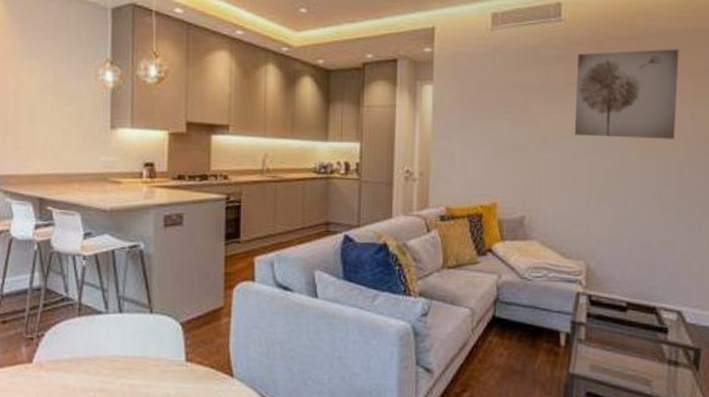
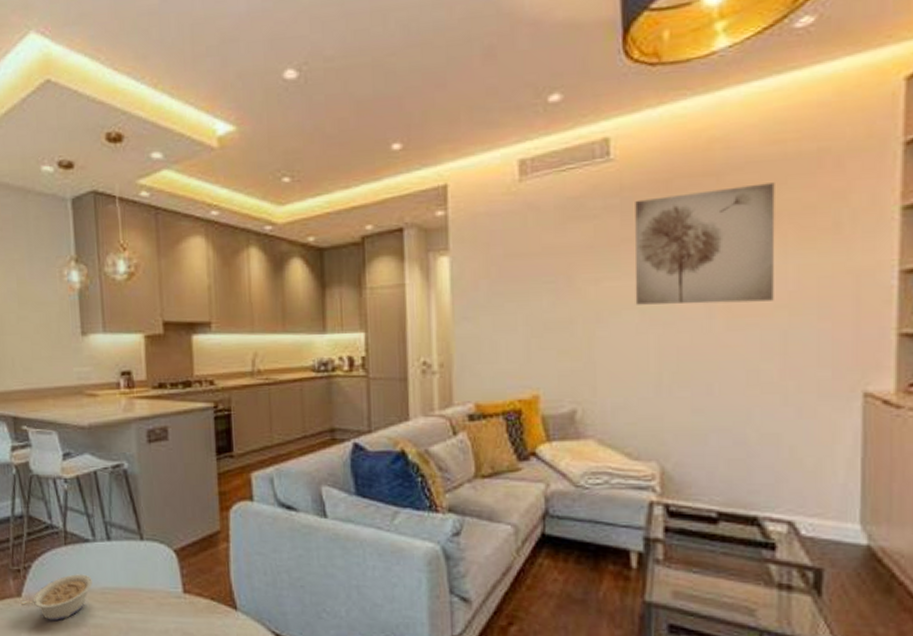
legume: none [30,343,102,386] -> present [19,574,92,622]

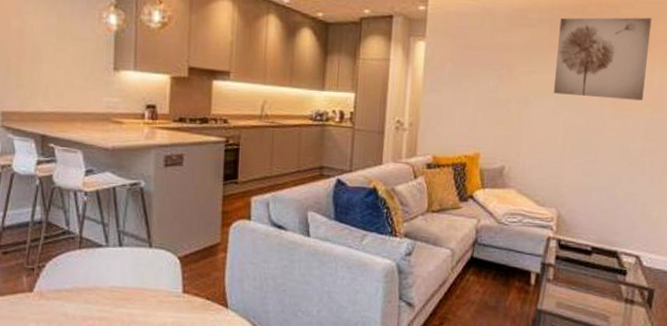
legume: present [19,574,92,622] -> none [30,274,102,314]

